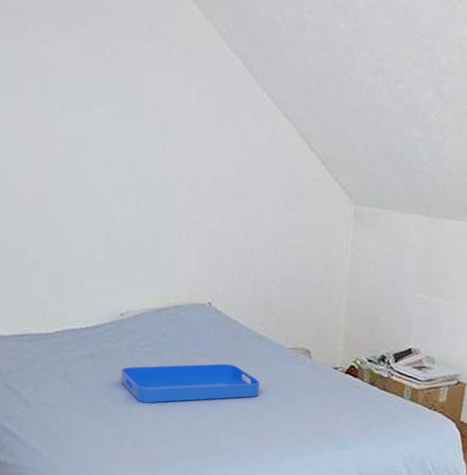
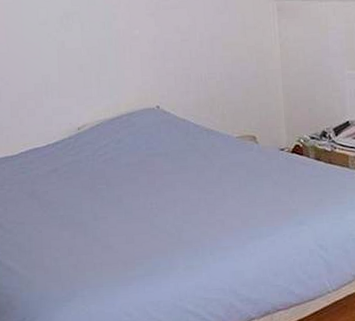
serving tray: present [121,363,260,403] -> none [84,159,214,208]

